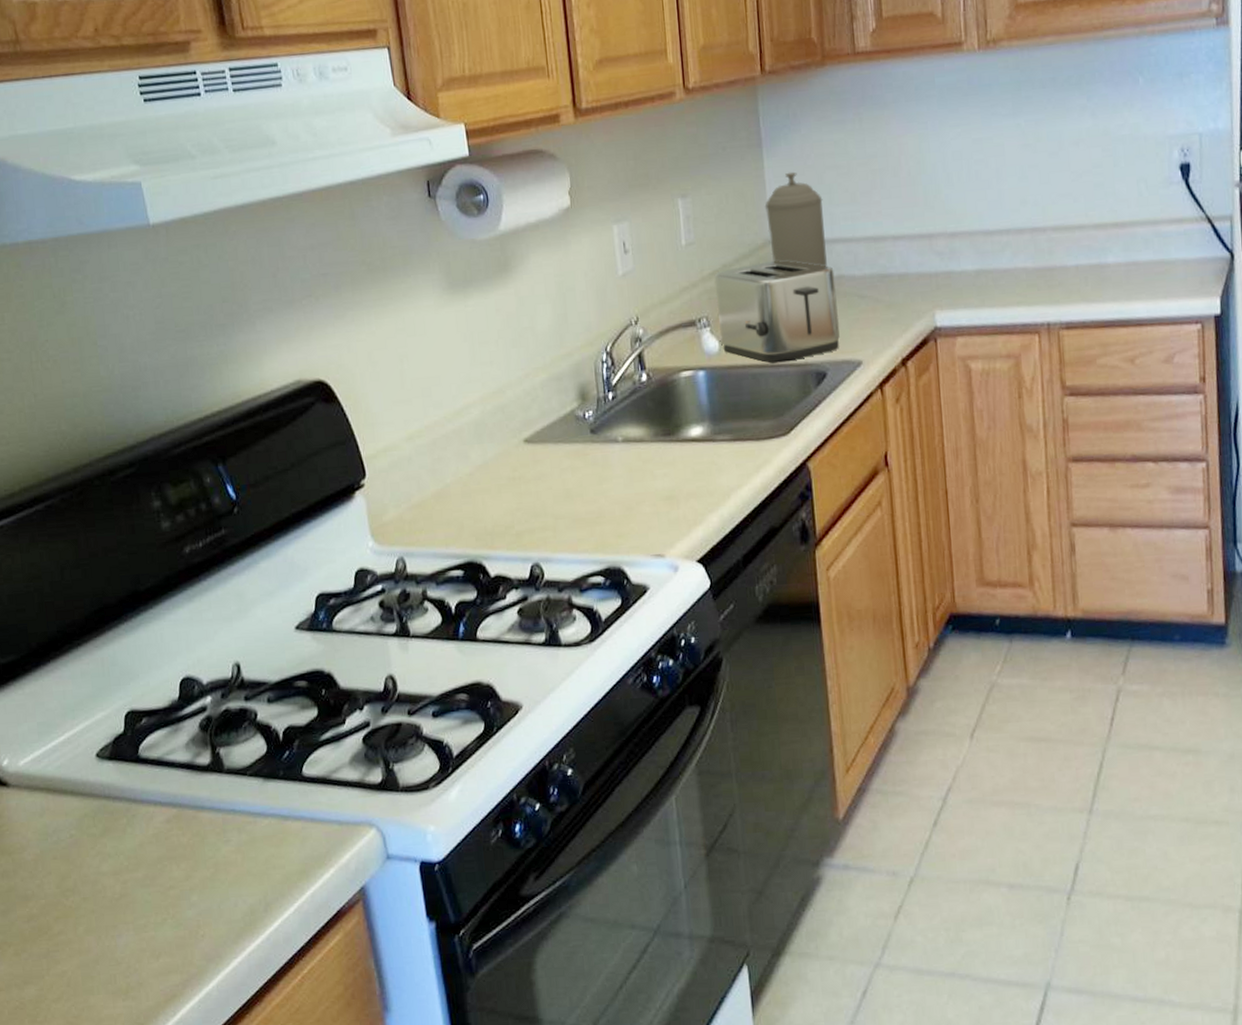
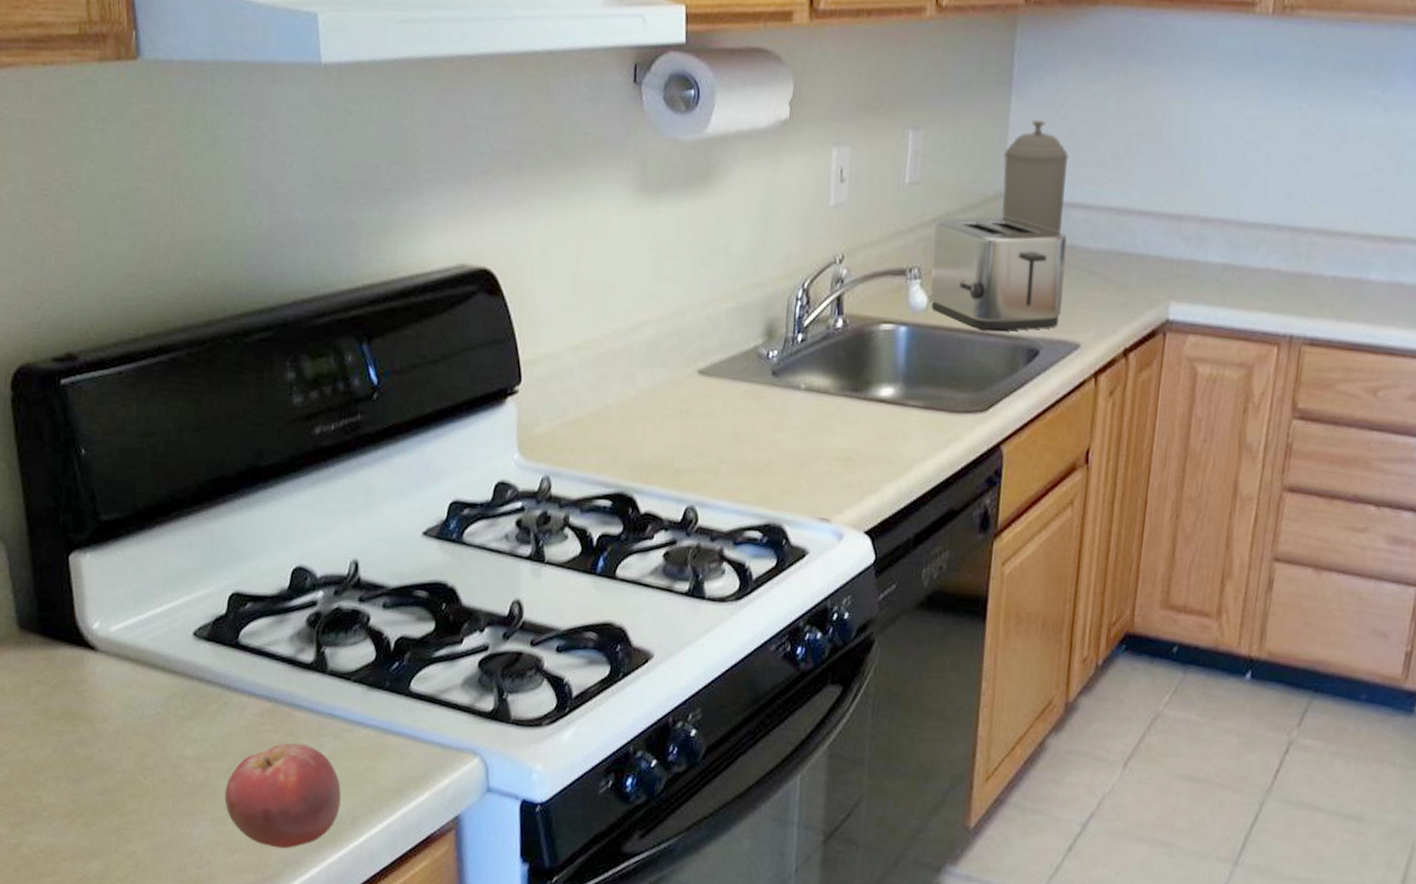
fruit: none [142,842,253,946] -> present [224,743,341,849]

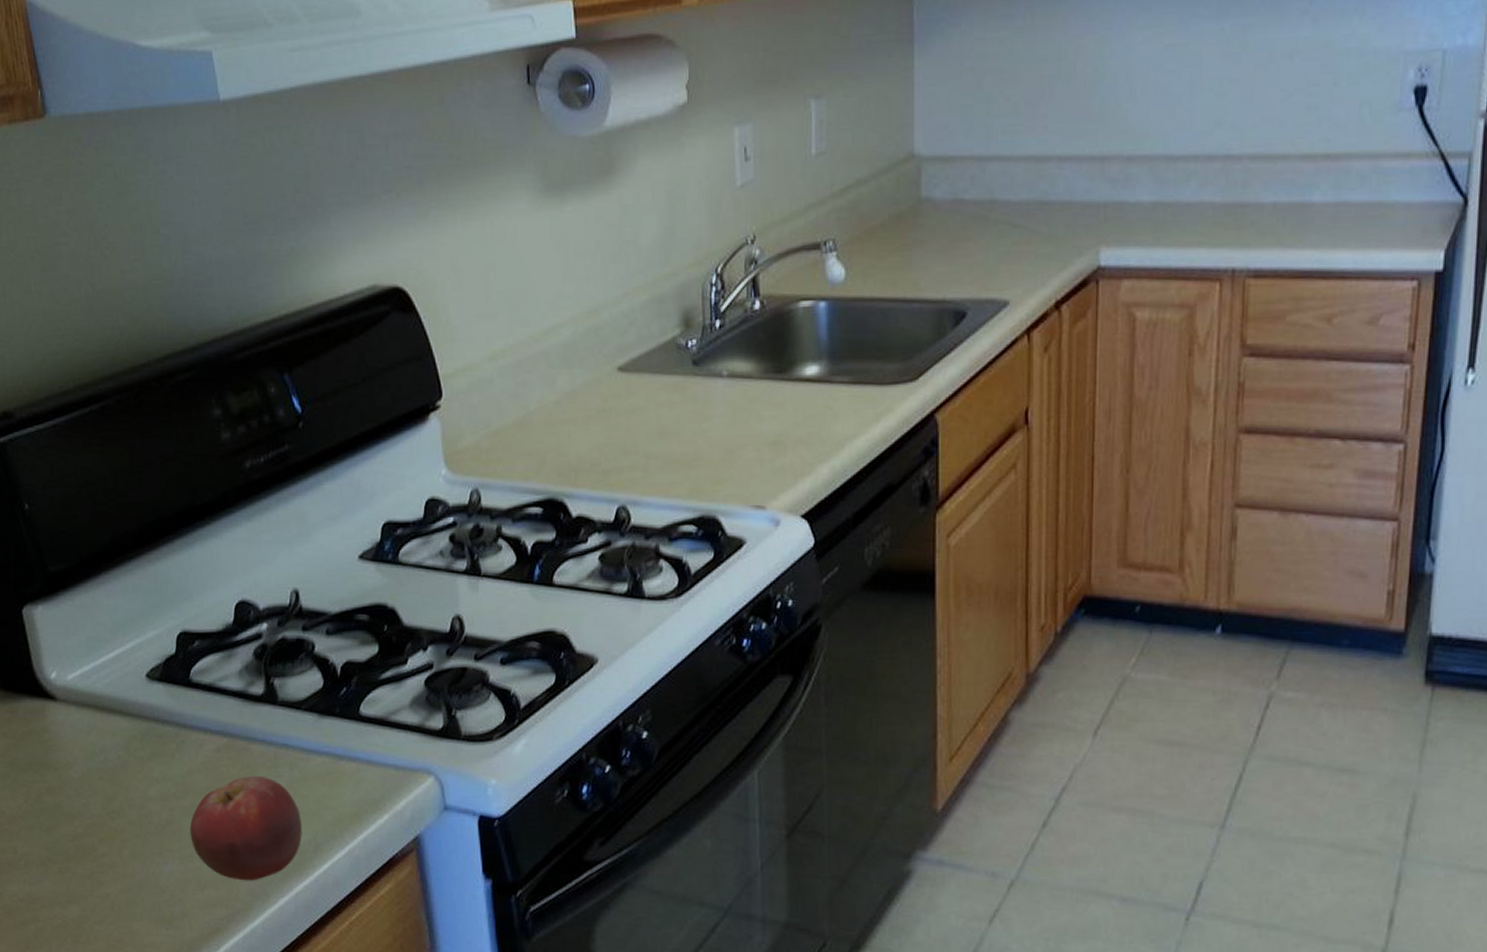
toaster: present [930,217,1067,332] -> none [846,178,986,299]
canister: present [1001,119,1069,233] -> none [911,74,980,189]

